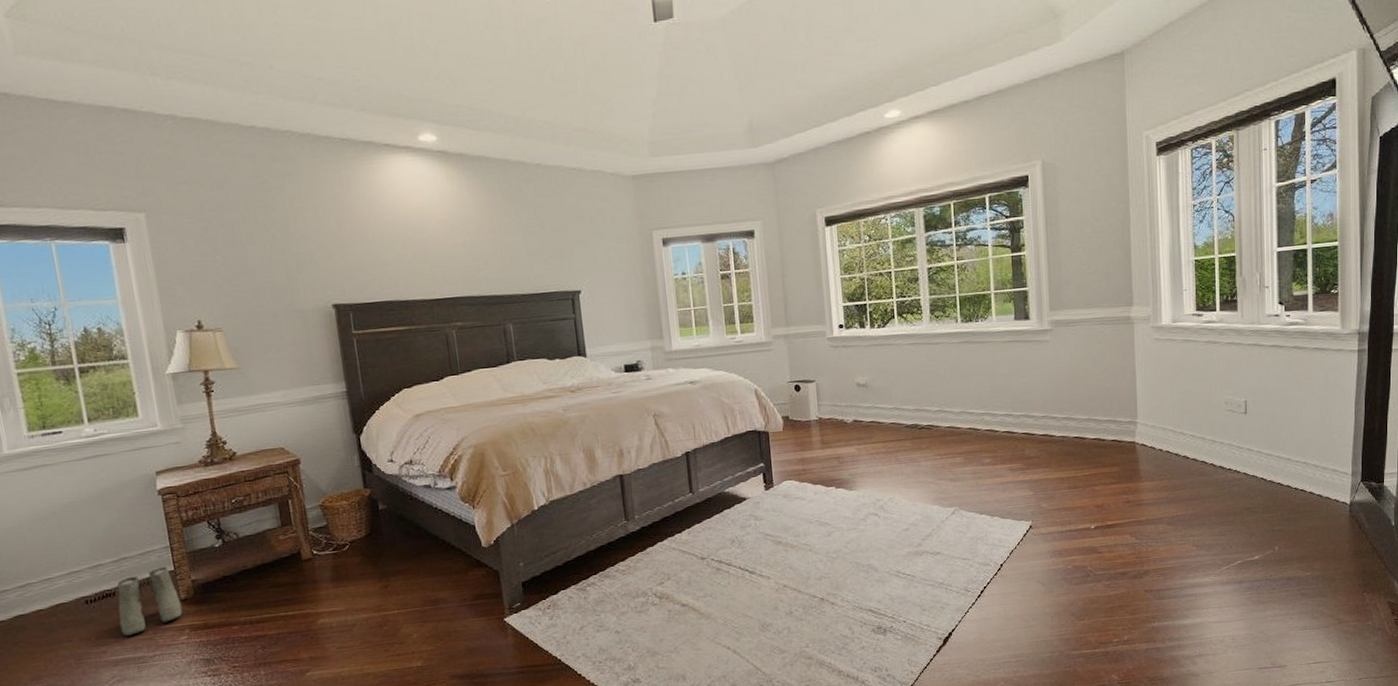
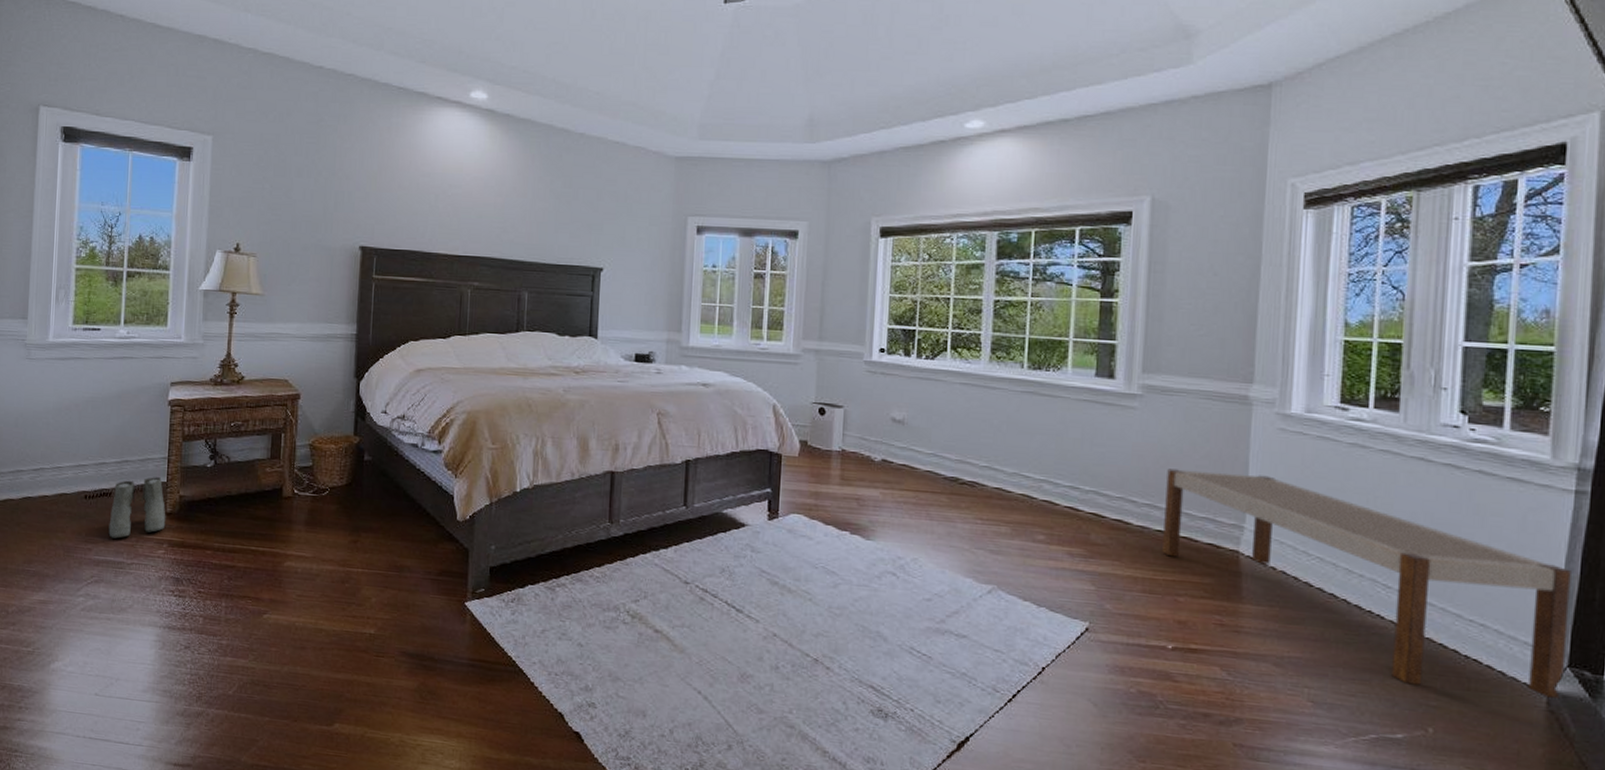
bench: none [1077,378,1359,518] -> present [1162,468,1571,699]

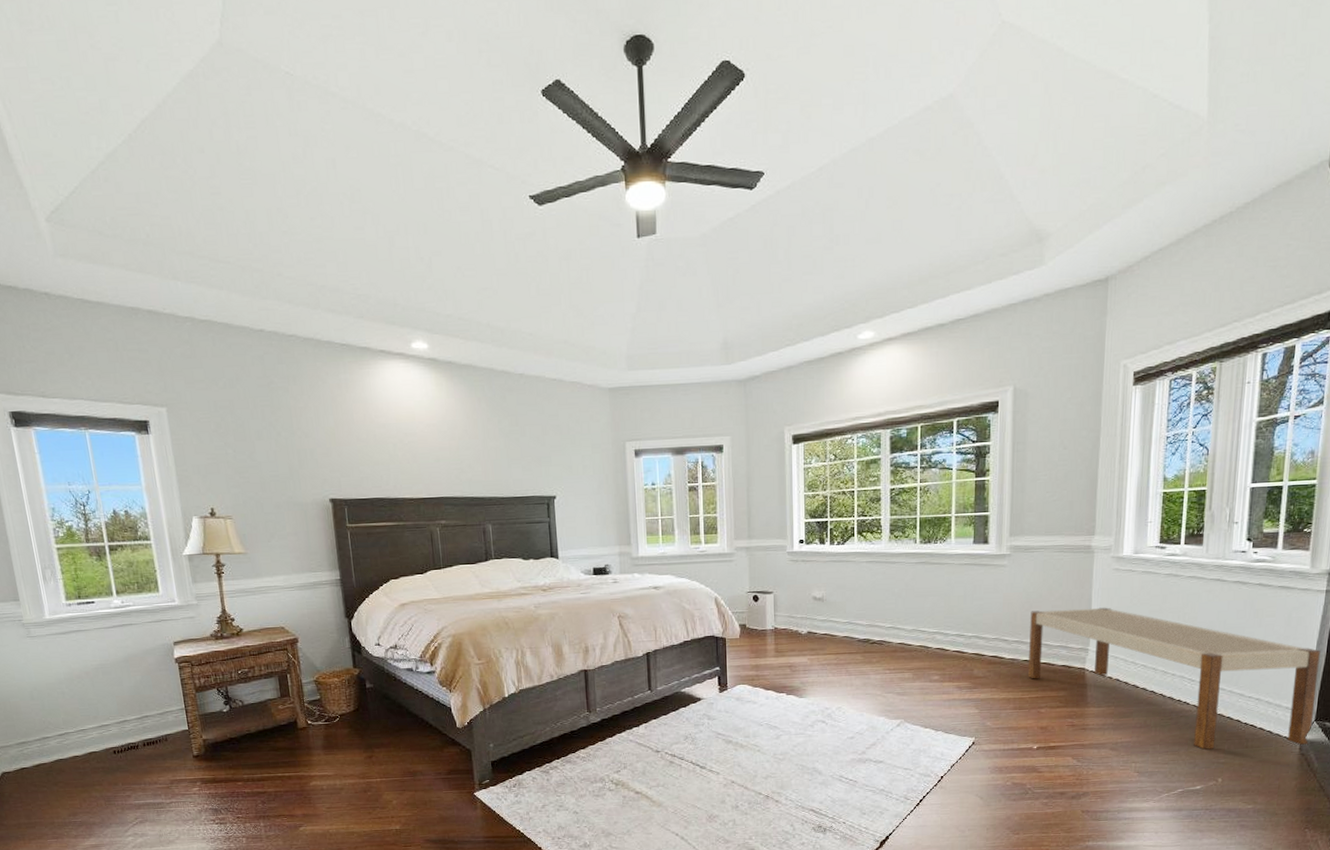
boots: present [108,477,166,539] -> none [140,726,196,784]

